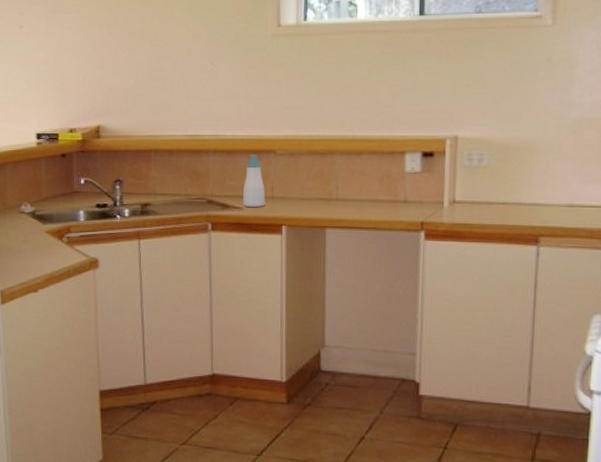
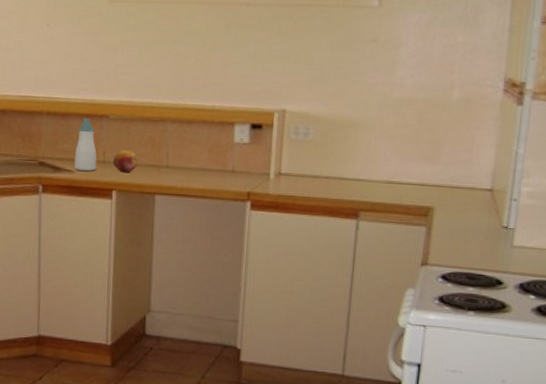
fruit: none [281,184,308,208] -> present [112,149,139,173]

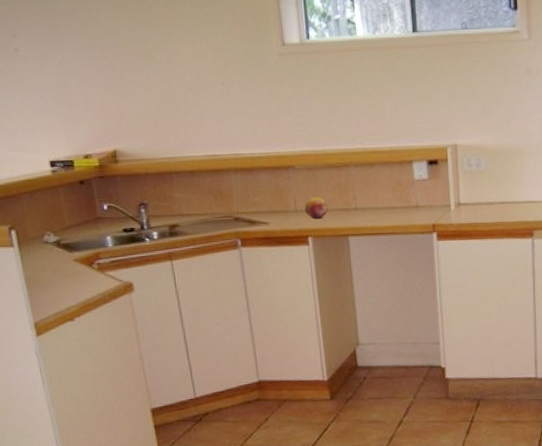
soap bottle: present [74,118,97,172] -> none [267,171,290,222]

